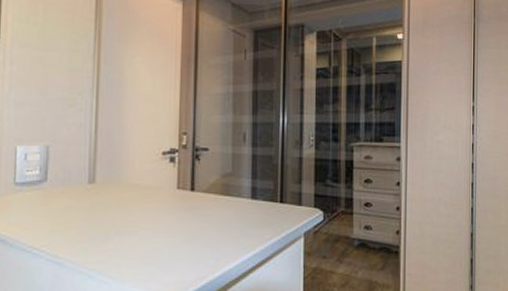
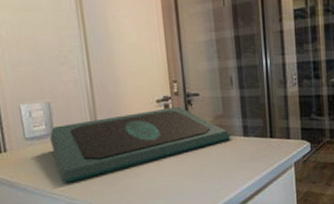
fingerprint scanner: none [42,161,239,237] -> present [50,107,232,183]

